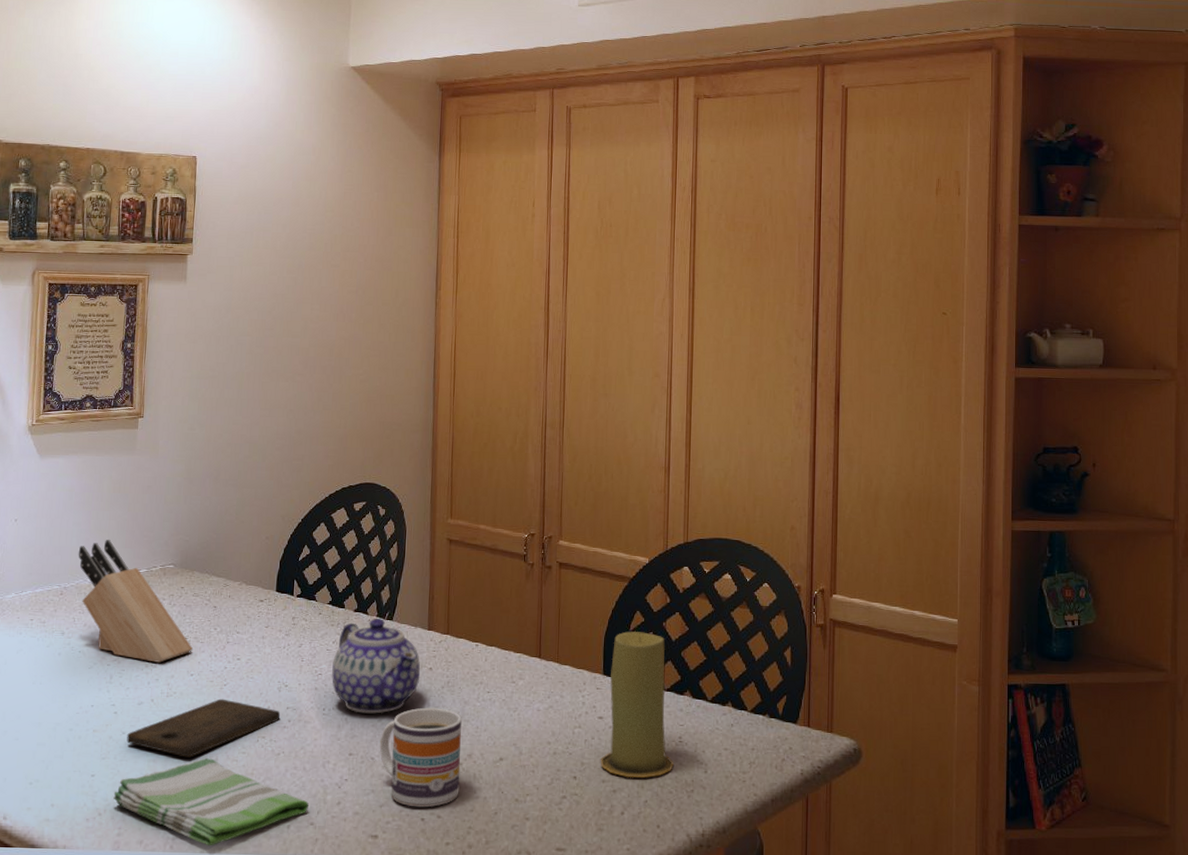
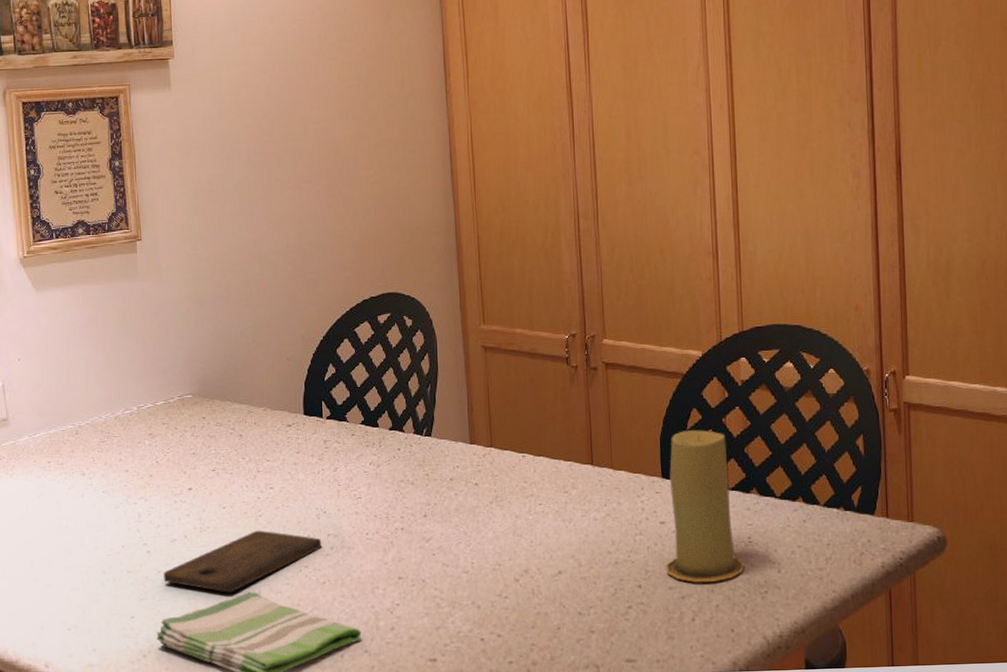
knife block: present [78,540,194,663] -> none [89,373,223,498]
teapot: present [332,618,421,714] -> none [371,434,466,535]
mug: present [379,707,462,808] -> none [429,524,519,628]

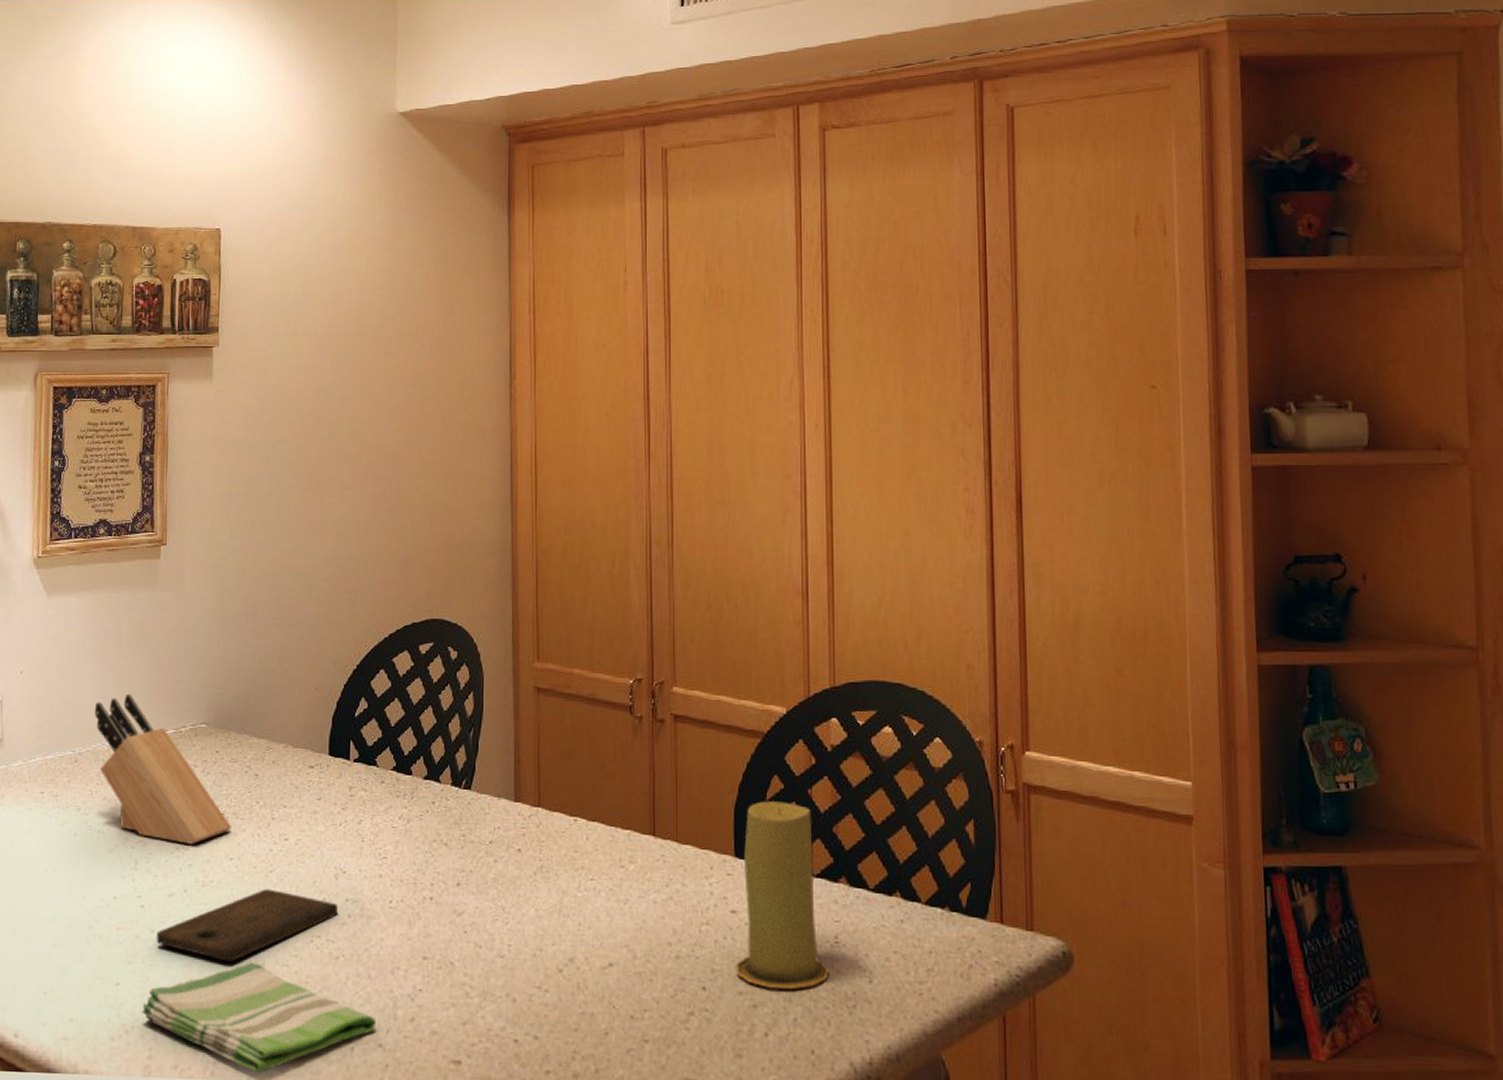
knife block: none [89,373,223,498] -> present [94,694,232,844]

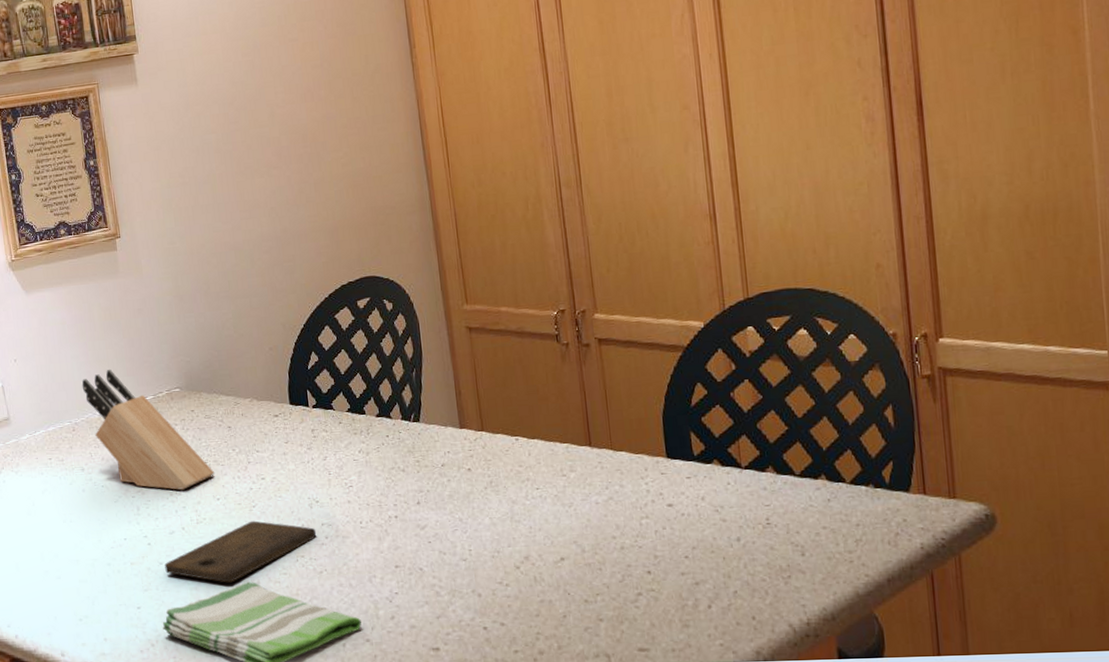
candle: present [735,801,829,990] -> none [674,406,763,568]

